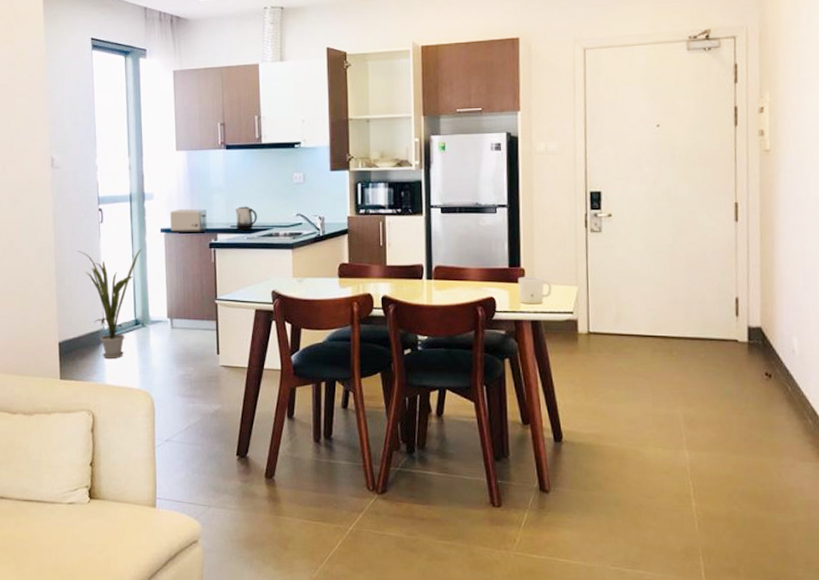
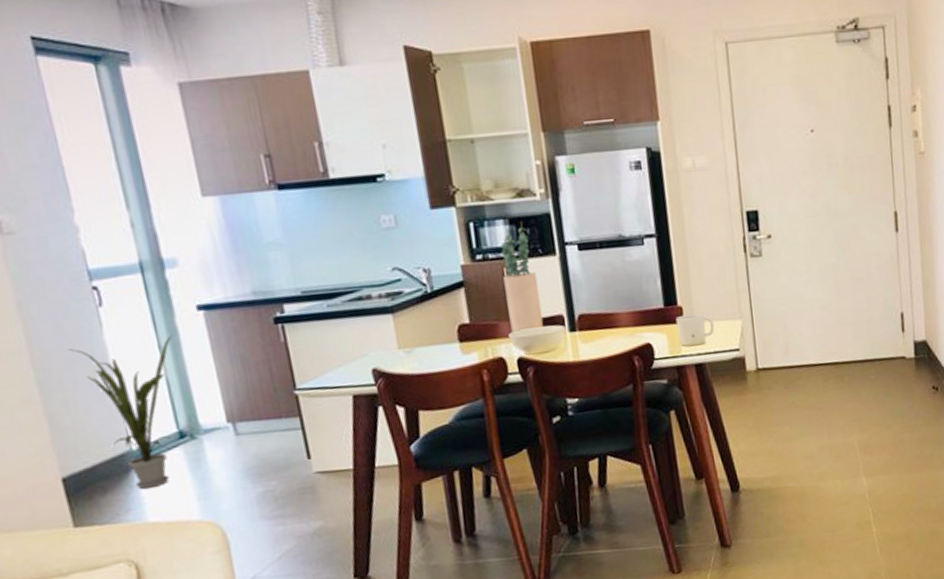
toaster: present [169,208,208,234] -> none [206,272,268,311]
kettle: present [235,206,257,231] -> none [304,264,338,297]
bowl: none [376,271,424,295] -> present [507,324,567,355]
vase: none [379,185,407,275] -> present [500,221,544,334]

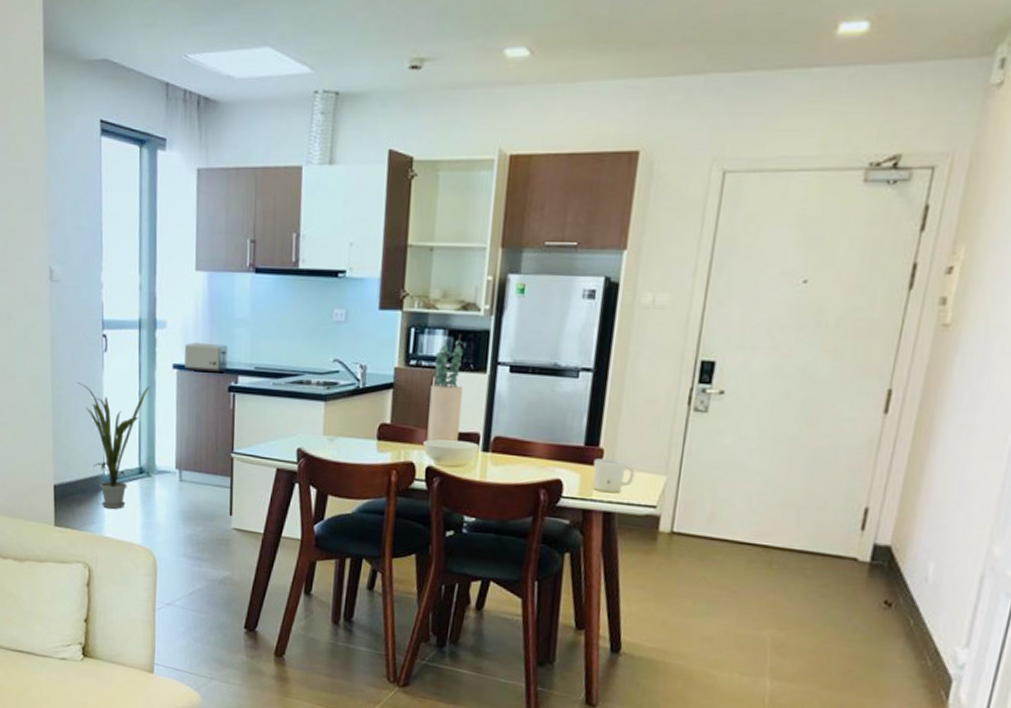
toaster: none [206,272,268,311] -> present [184,342,228,373]

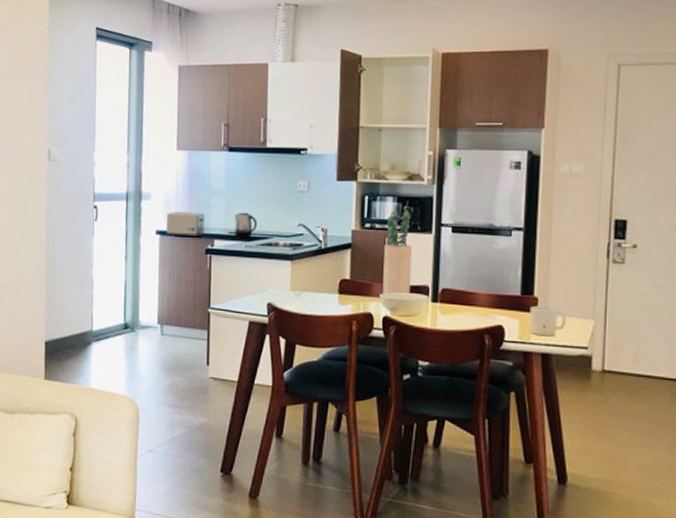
house plant: present [77,382,150,509] -> none [69,248,136,362]
kettle: none [261,345,287,375] -> present [234,212,257,239]

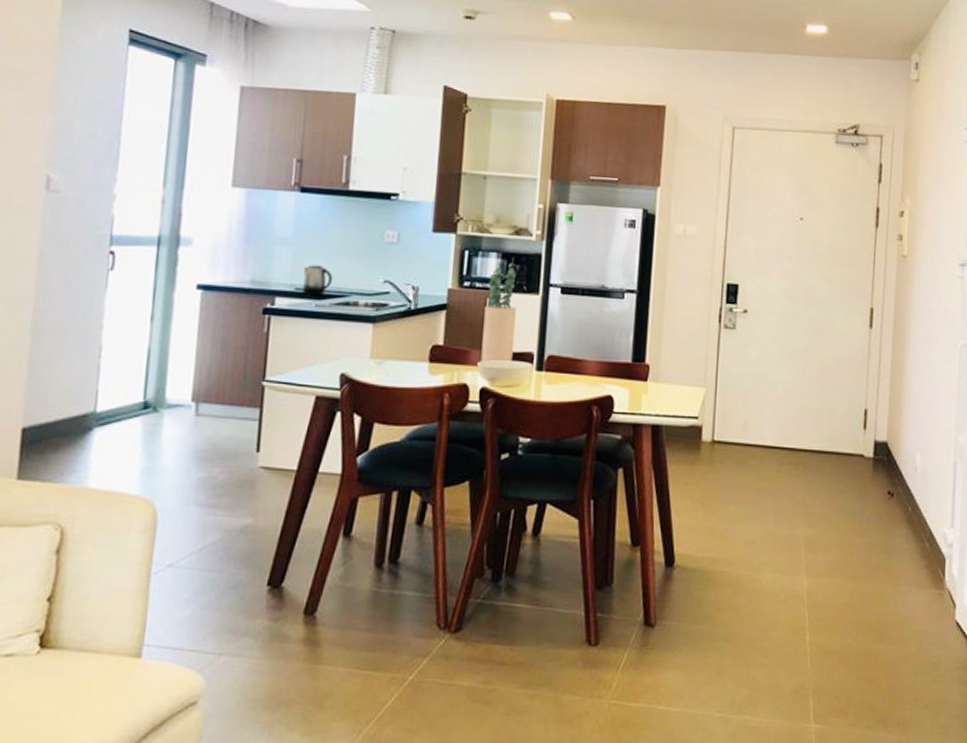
toaster: present [166,211,205,238] -> none [211,261,265,294]
mug: present [529,305,567,337] -> none [640,373,678,407]

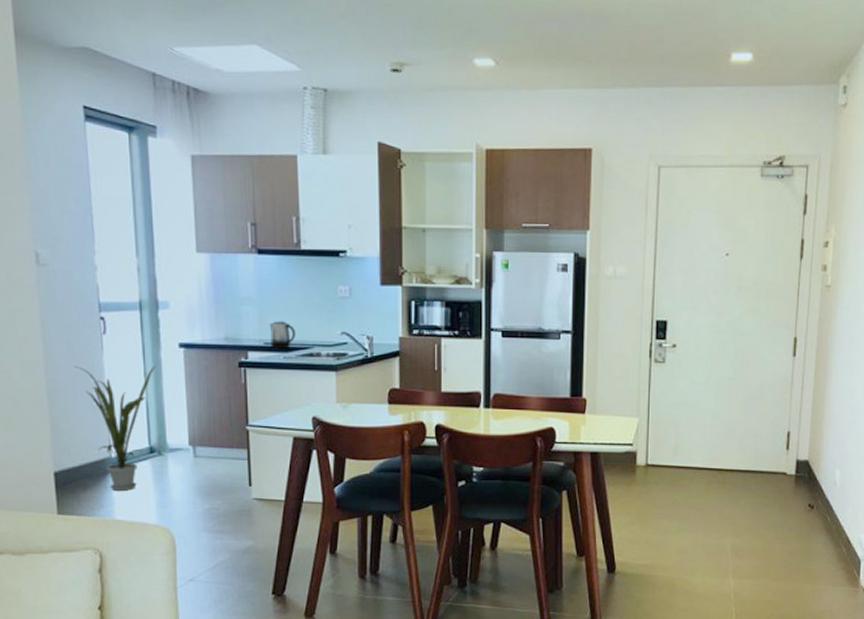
house plant: none [69,305,167,453] -> present [74,365,156,490]
bowl: present [476,359,534,388] -> none [430,399,481,424]
vase: present [481,257,517,363] -> none [434,305,463,402]

